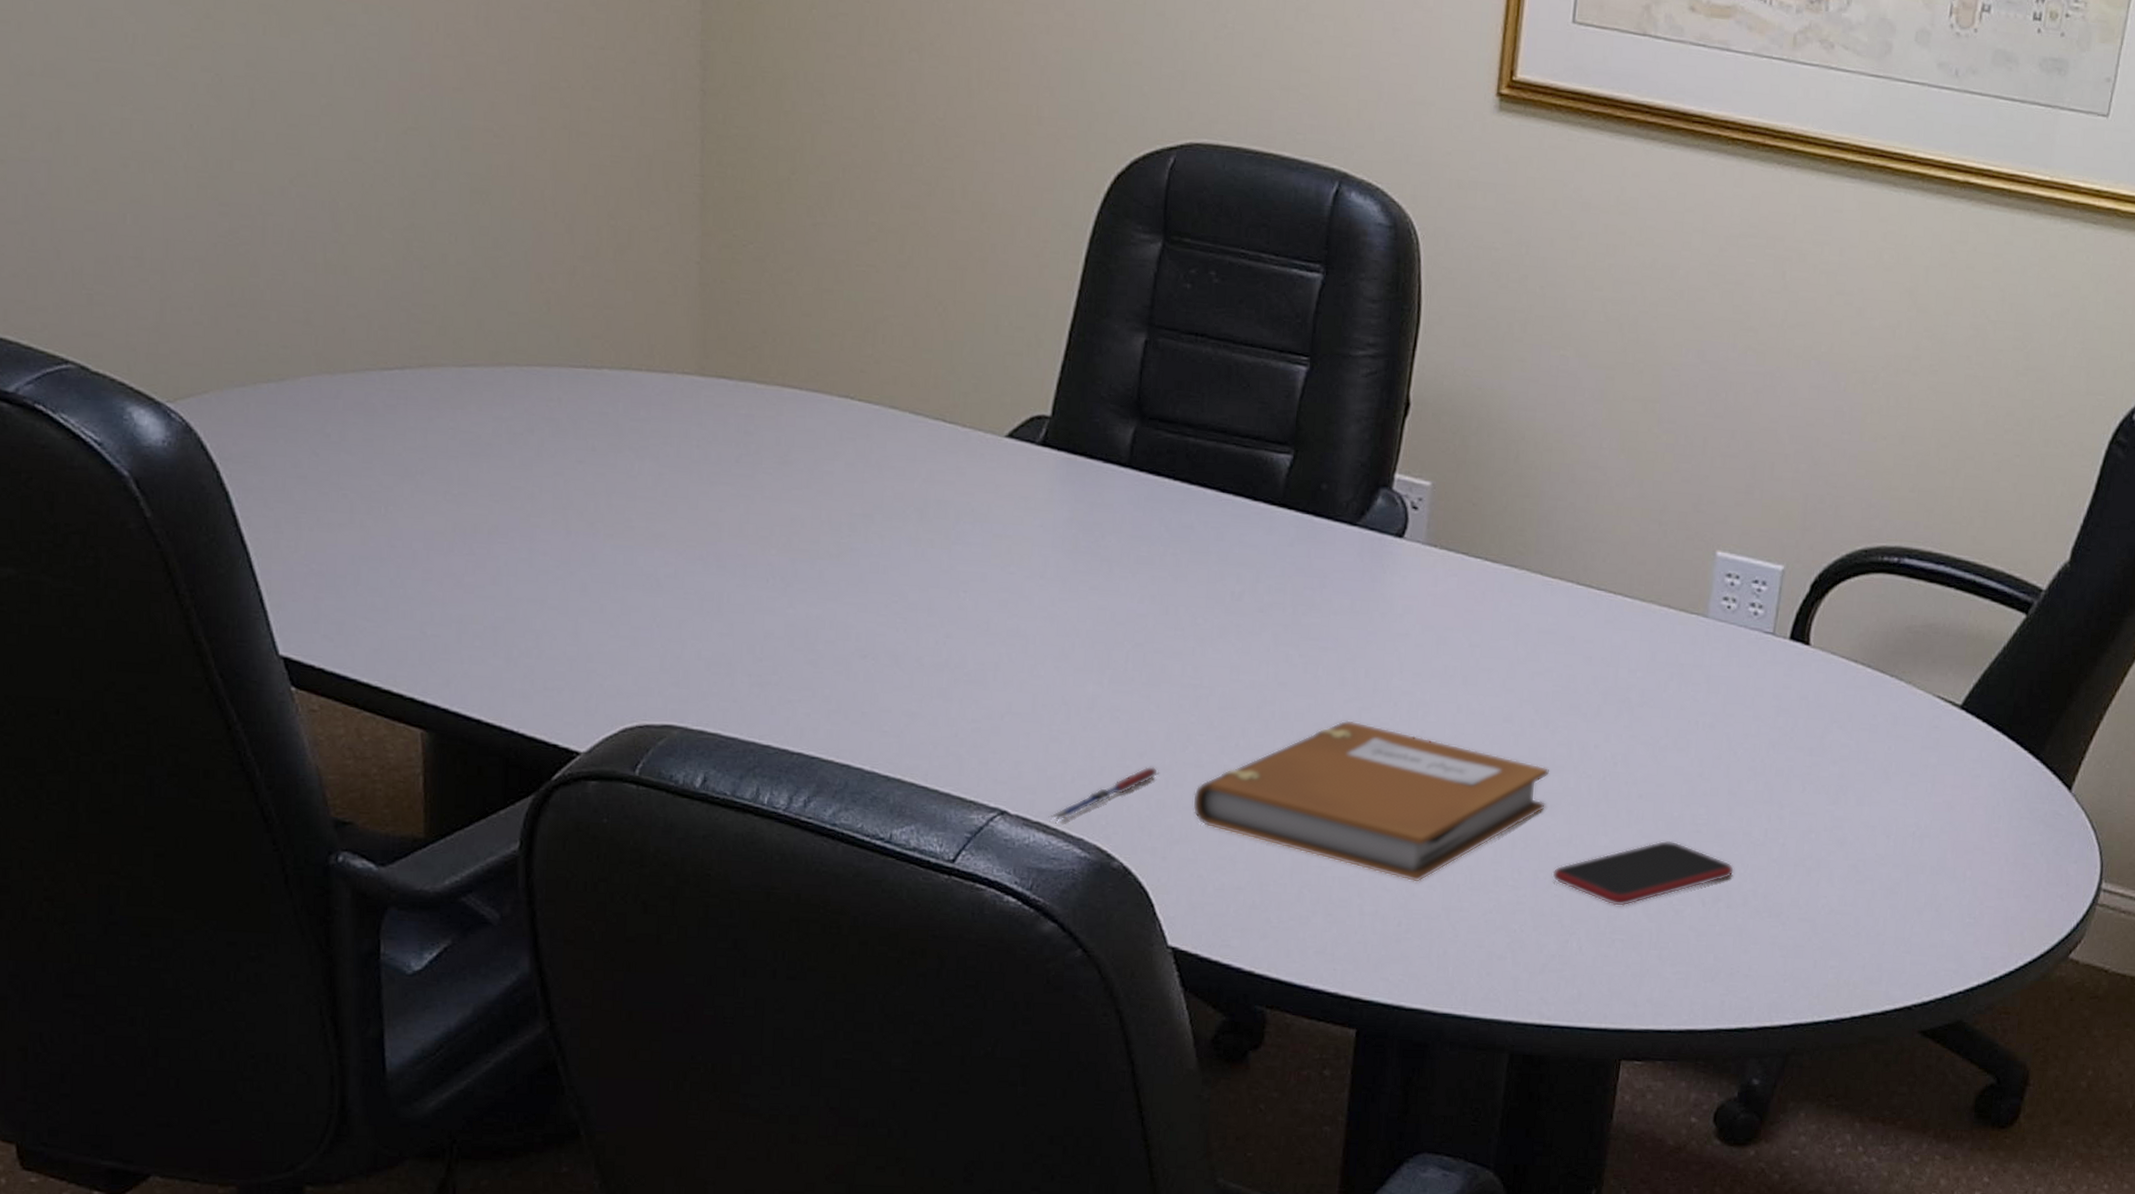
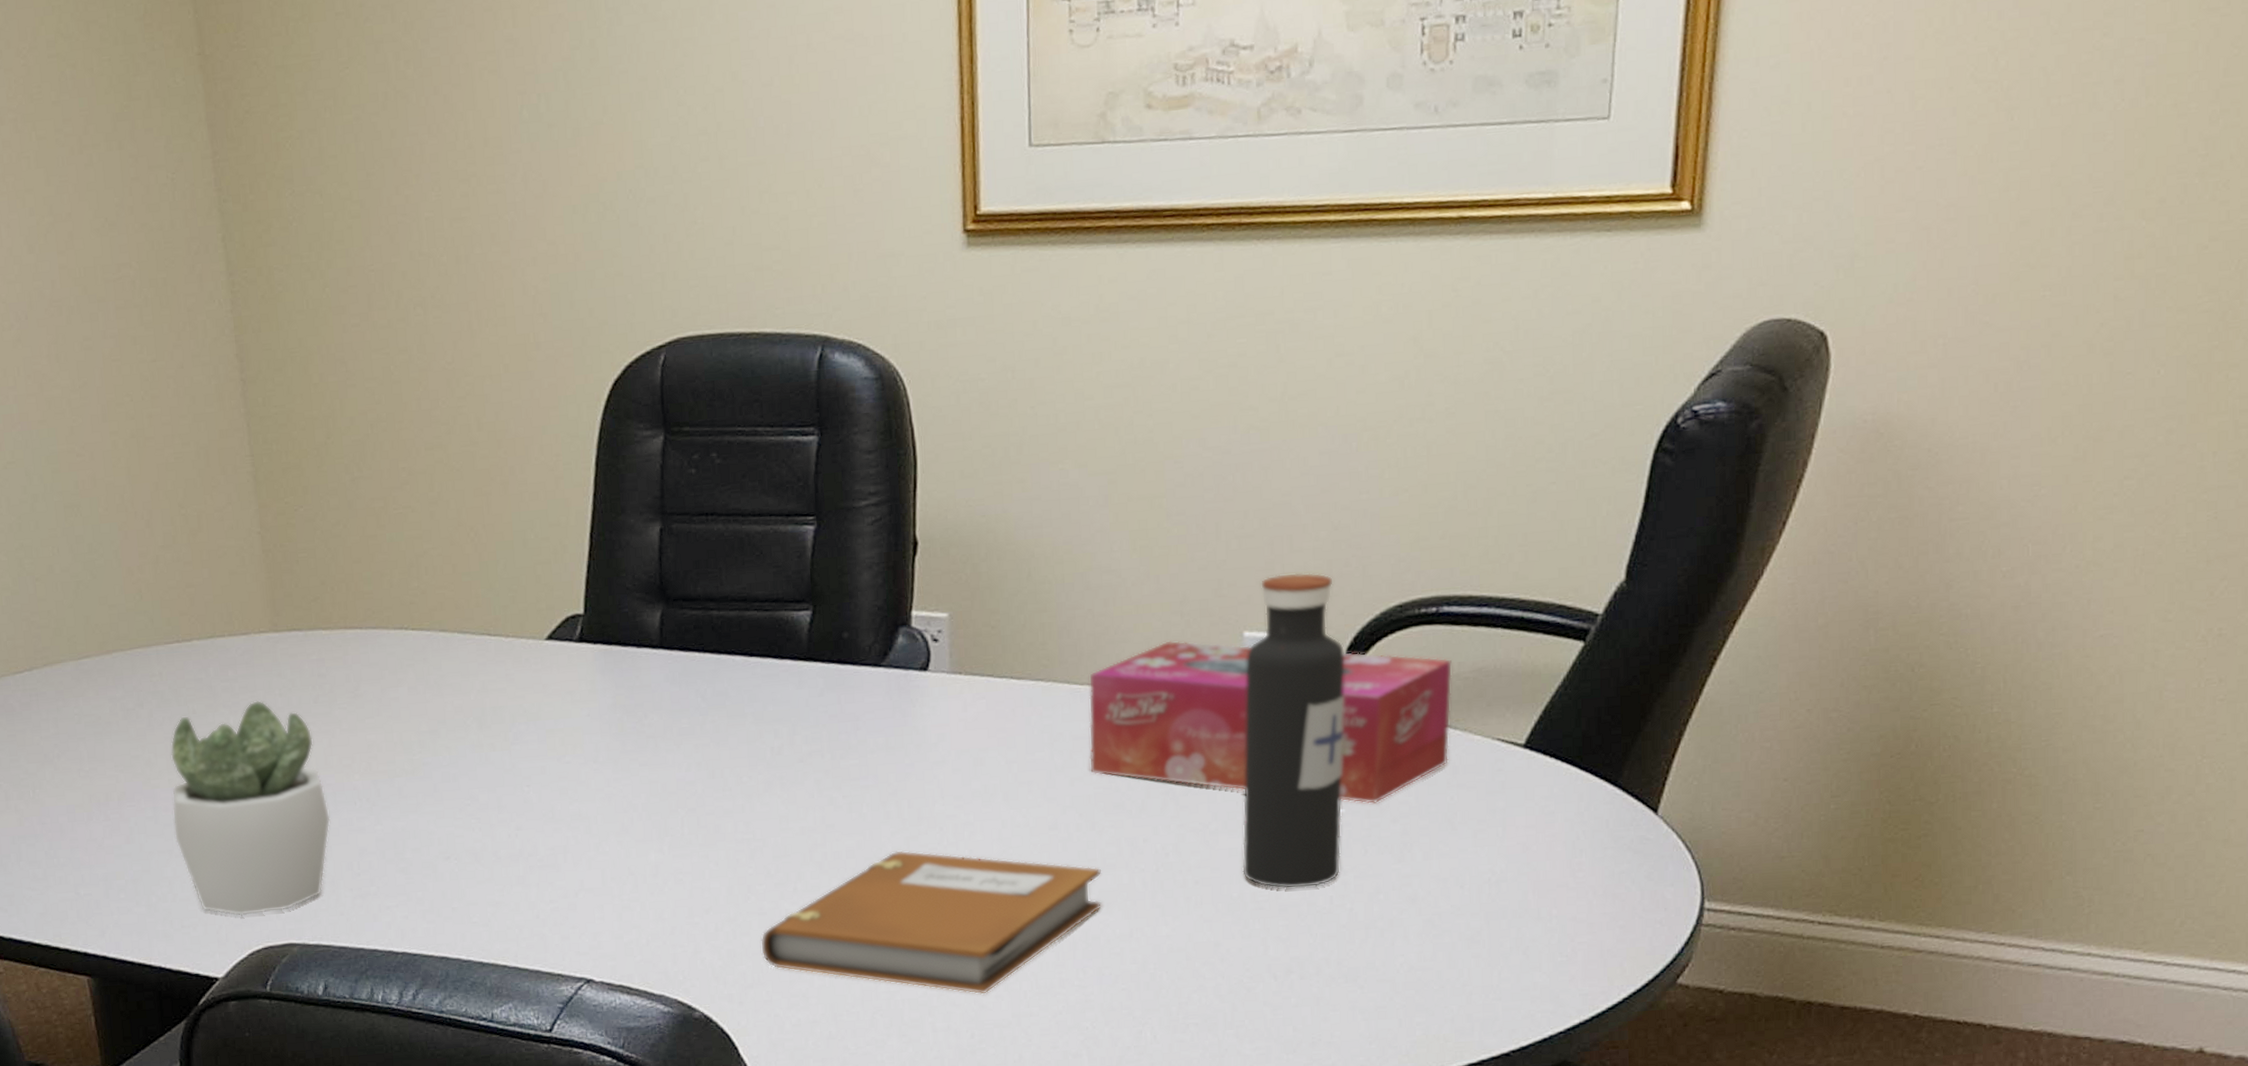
succulent plant: none [550,447,737,688] -> present [170,700,331,916]
pen: present [1048,766,1160,822] -> none [630,919,727,982]
tissue box: none [1550,547,1906,743] -> present [1088,640,1453,805]
smartphone: present [1552,840,1735,906] -> none [1117,921,1303,992]
water bottle: none [1685,499,1810,818] -> present [1242,572,1345,889]

